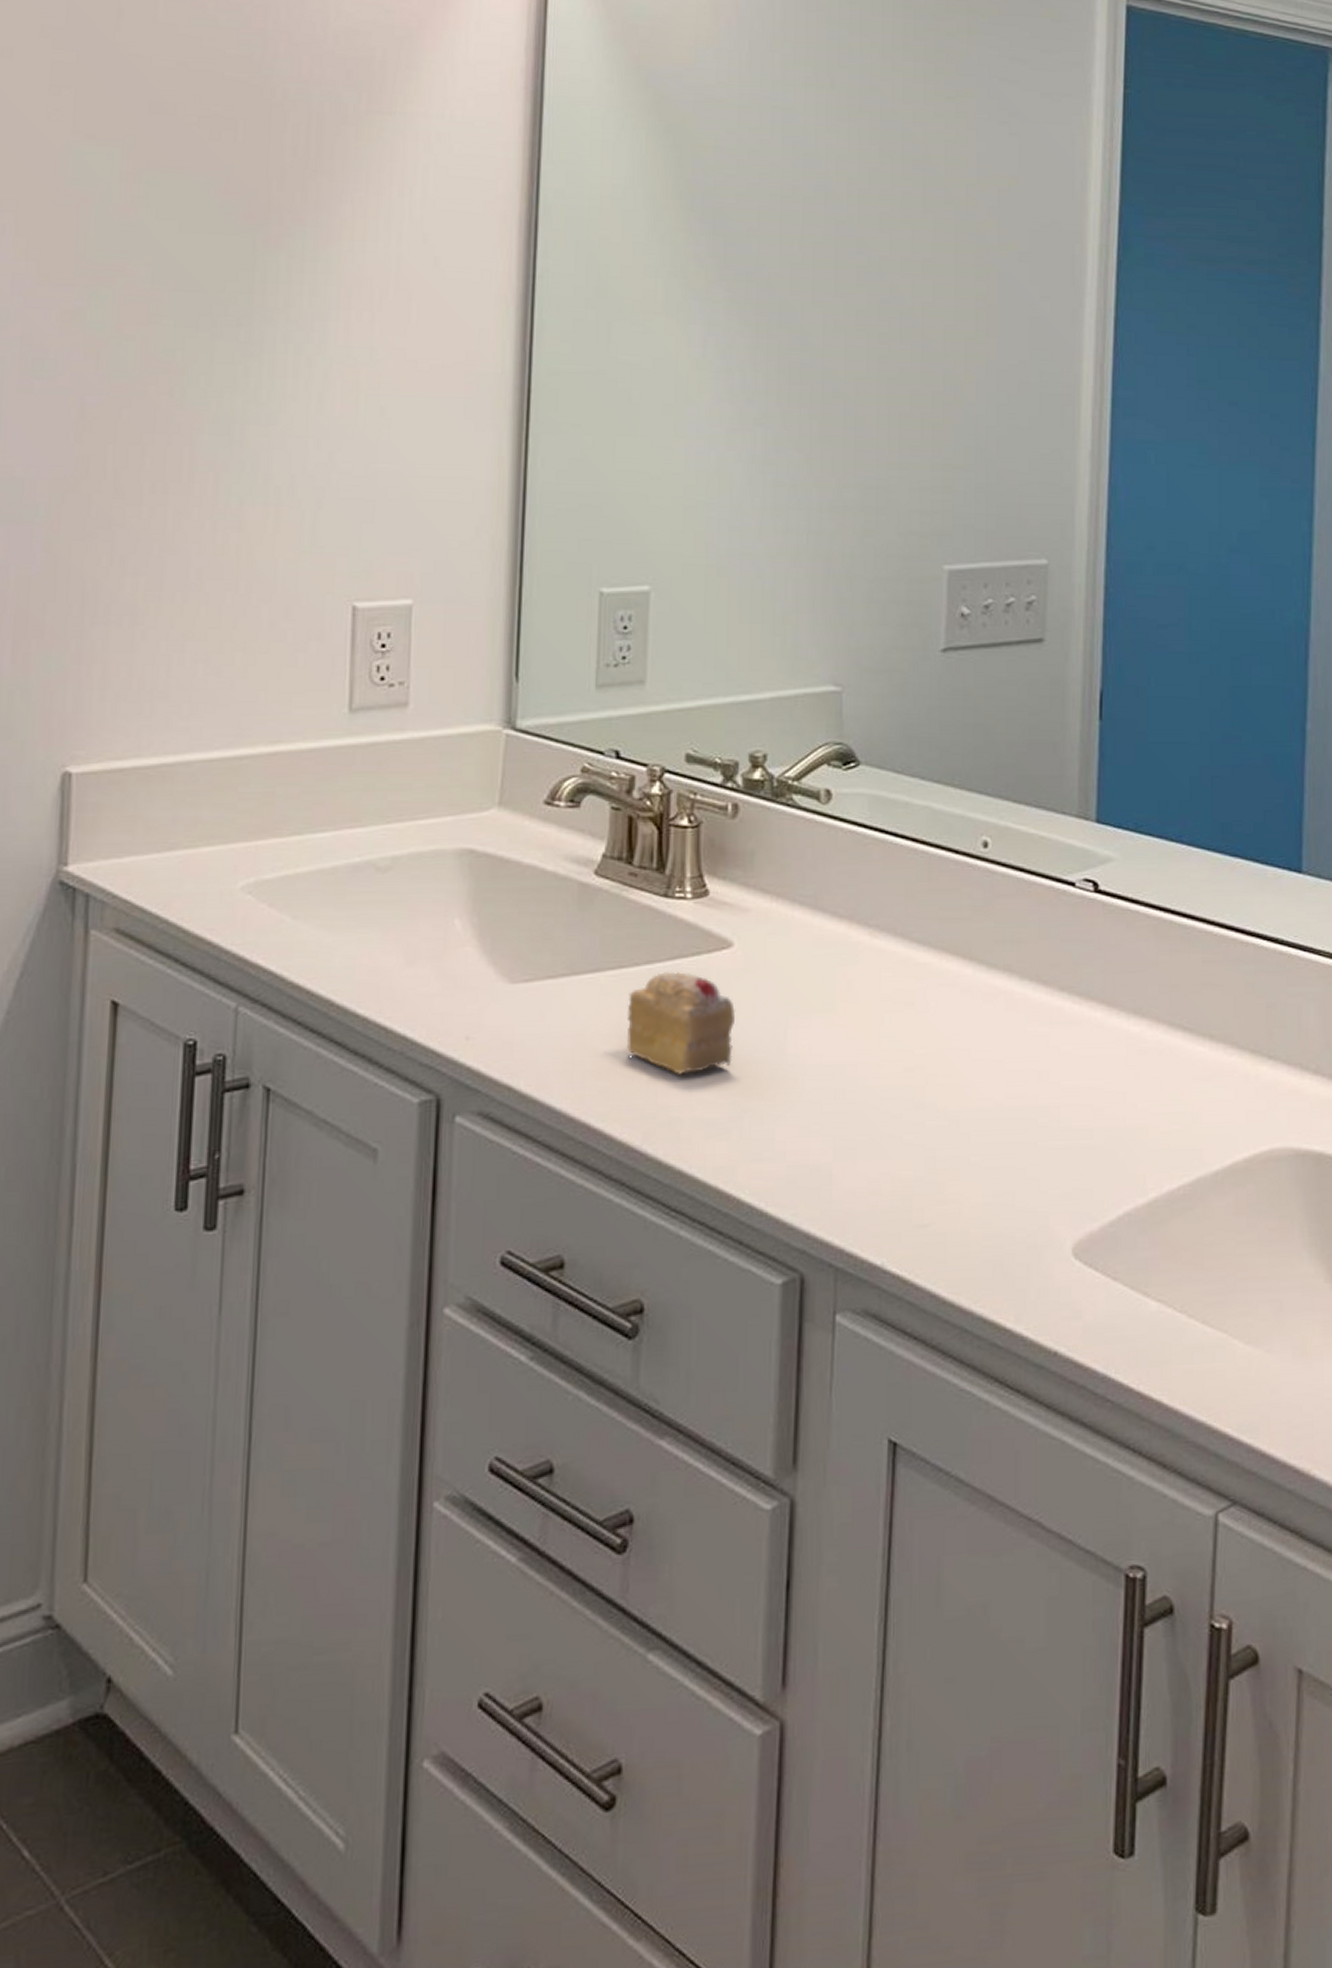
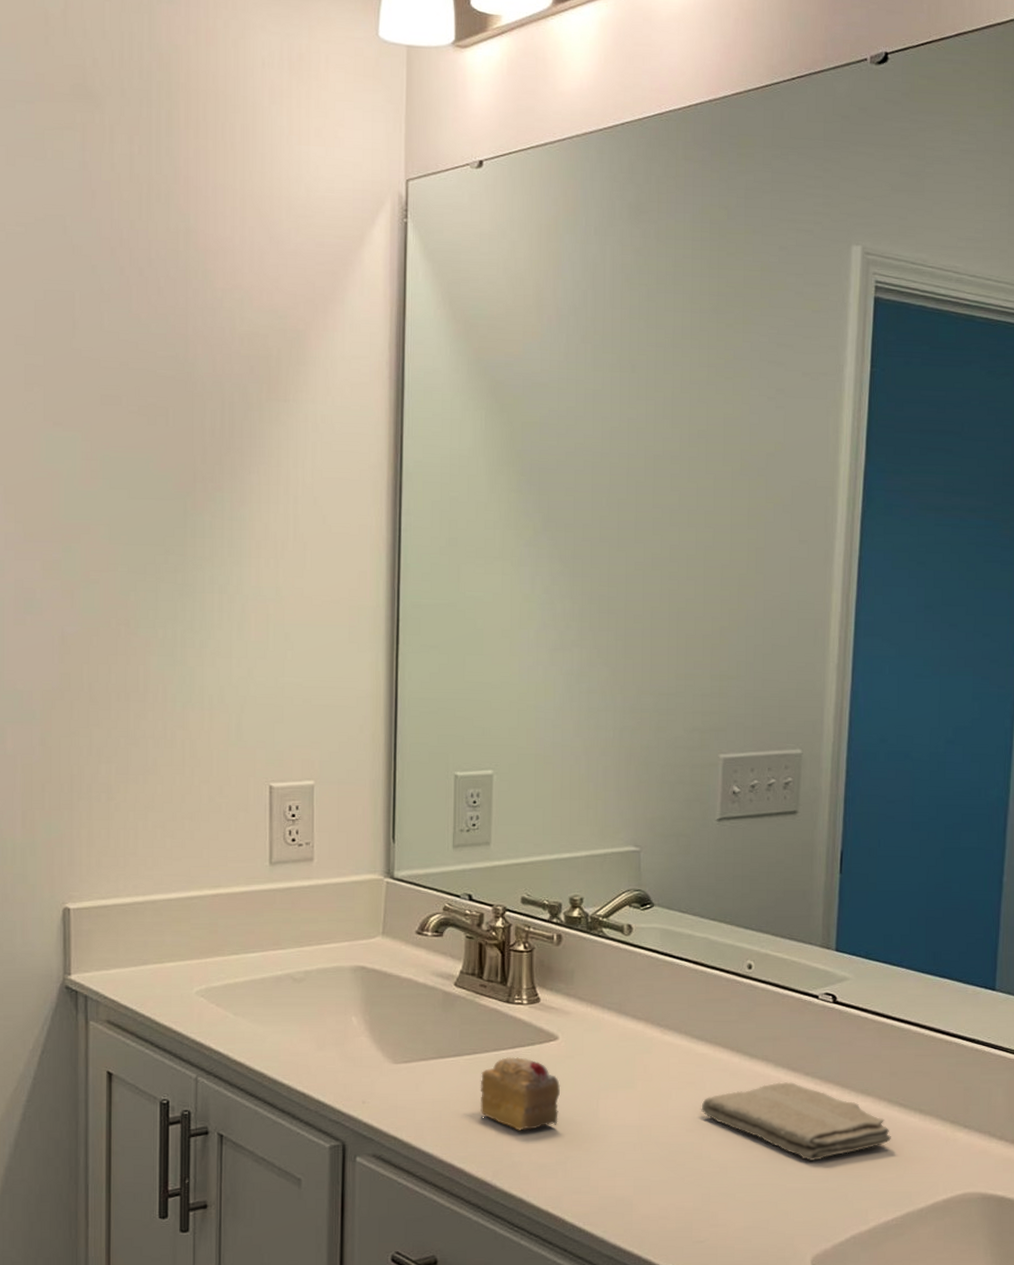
washcloth: none [923,1000,1174,1108] -> present [701,1082,891,1161]

